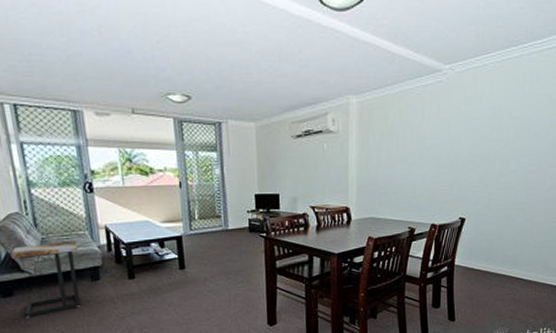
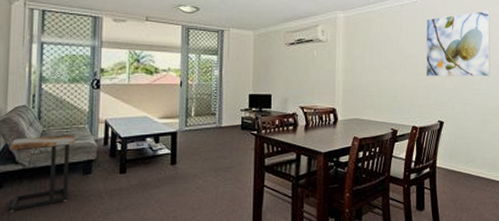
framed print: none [448,89,528,169] -> present [425,10,491,77]

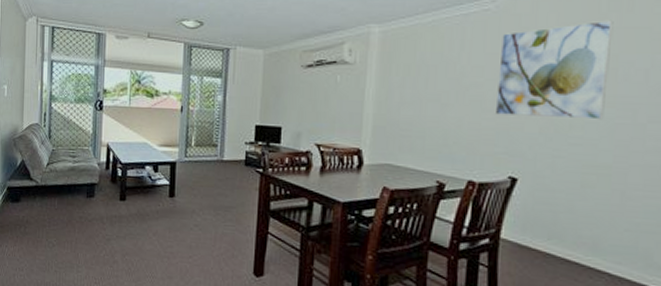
side table: present [8,134,76,212] -> none [25,155,80,226]

